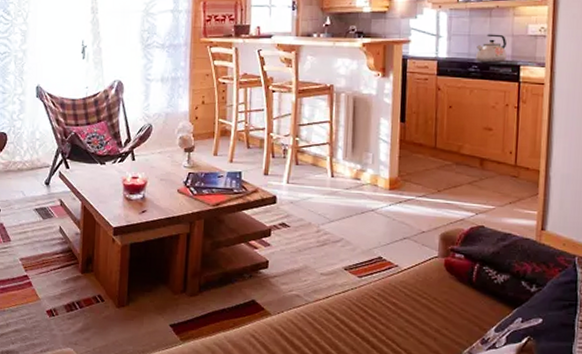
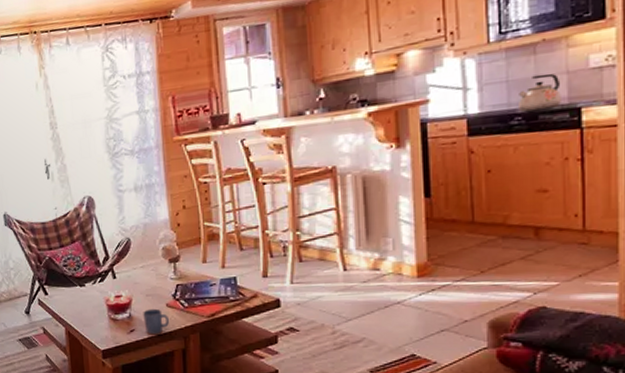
mug: none [155,192,179,218] -> present [143,308,170,335]

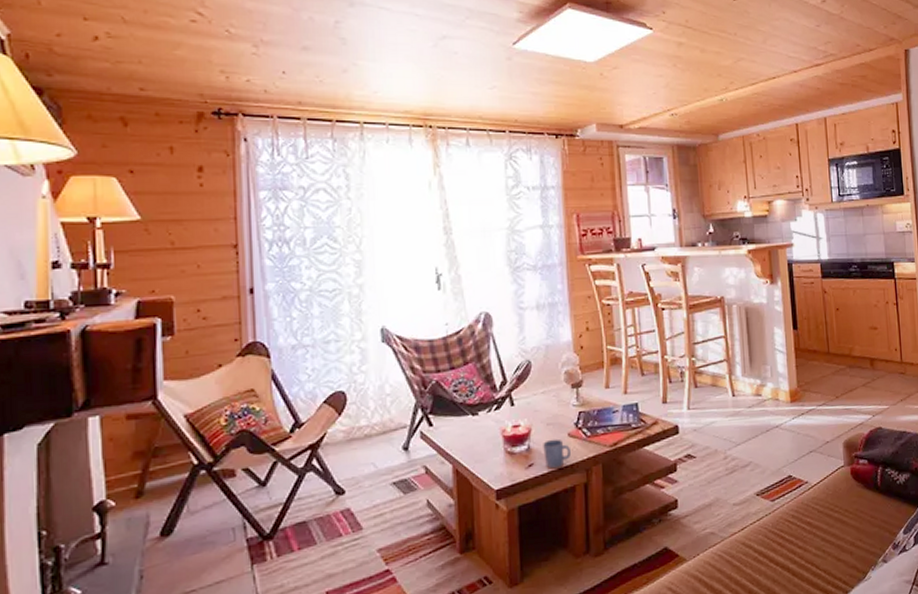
kettle: present [519,73,561,114] -> none [854,232,881,263]

